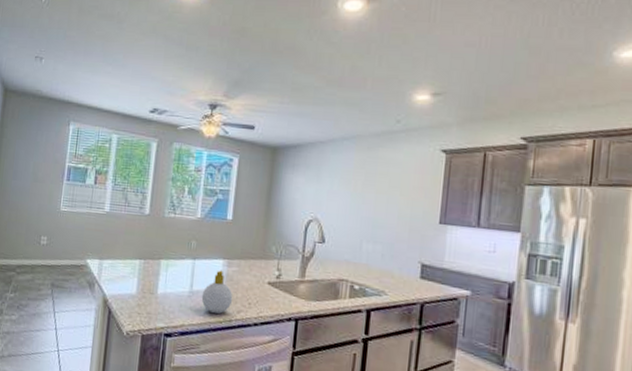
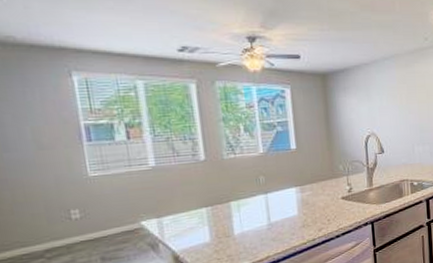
soap bottle: present [201,270,233,314] -> none [281,197,313,238]

